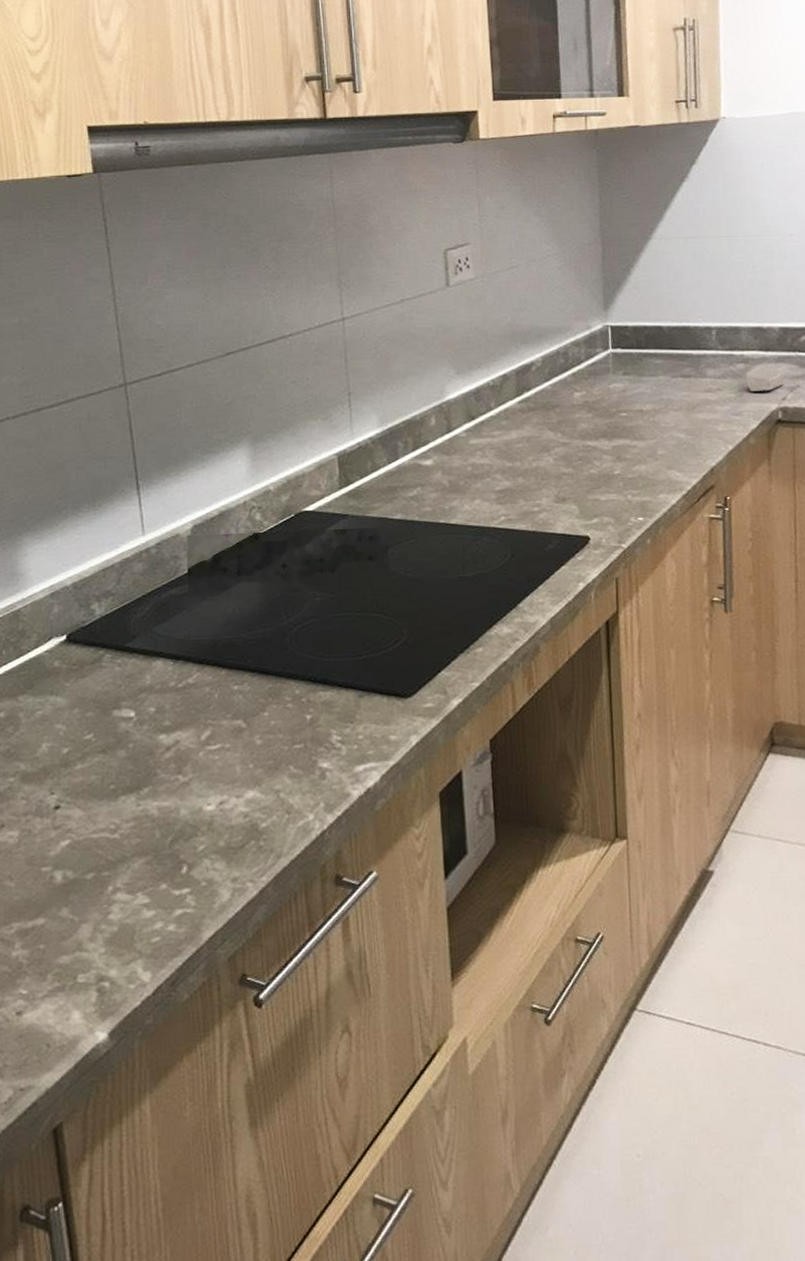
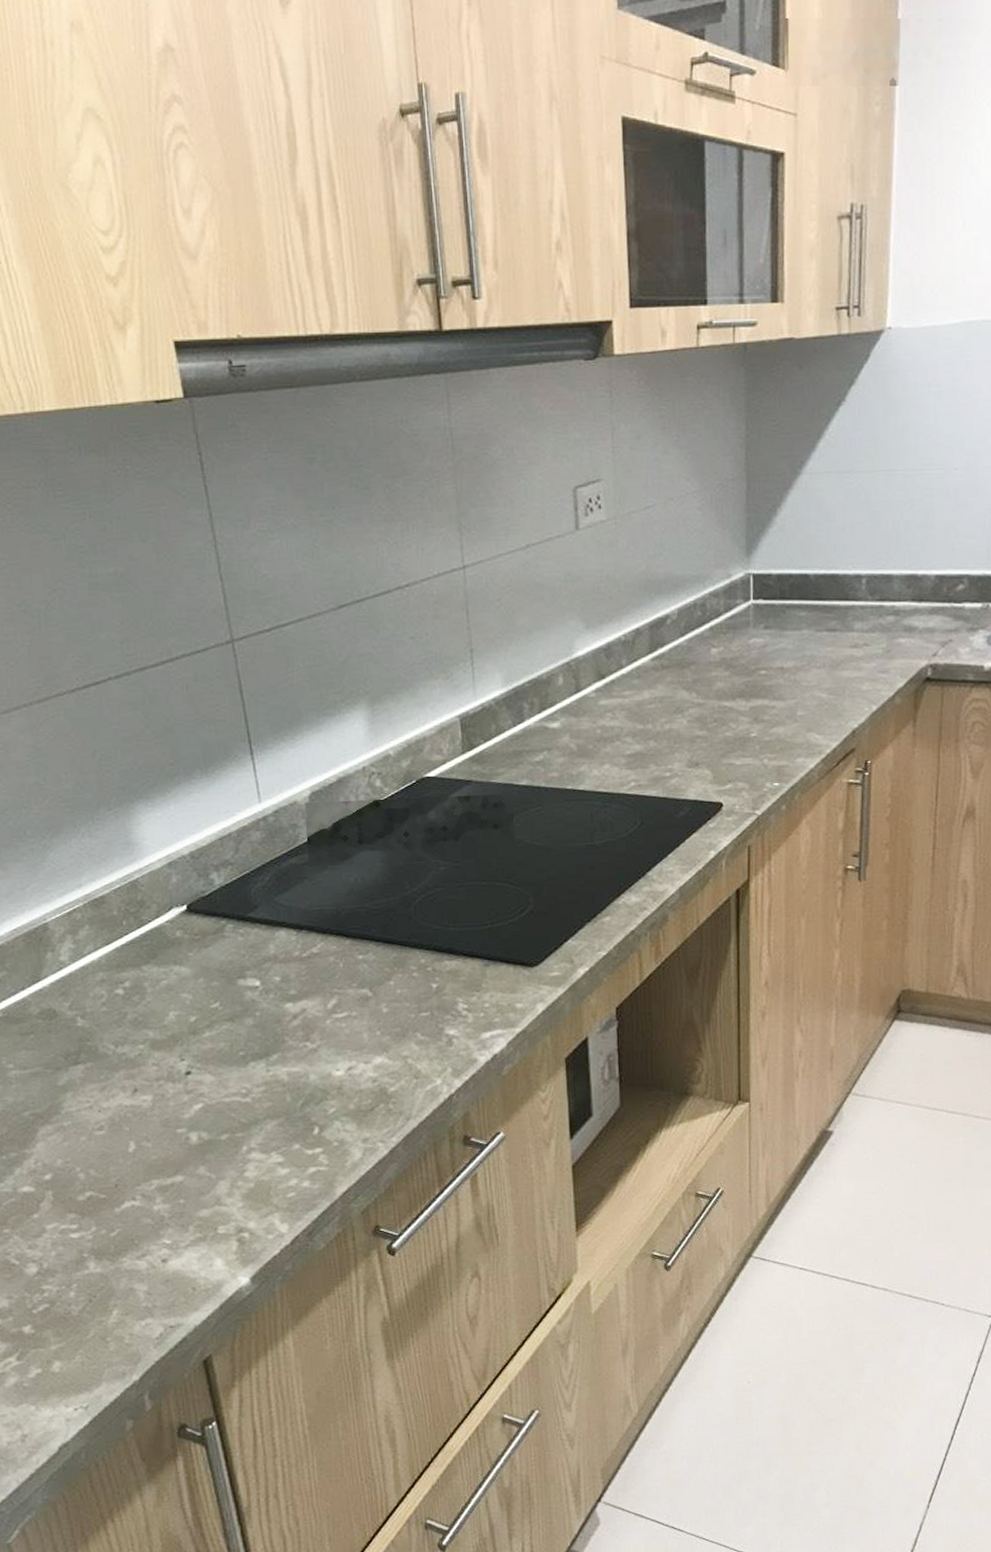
soap bar: present [745,364,785,391] -> none [895,616,938,647]

